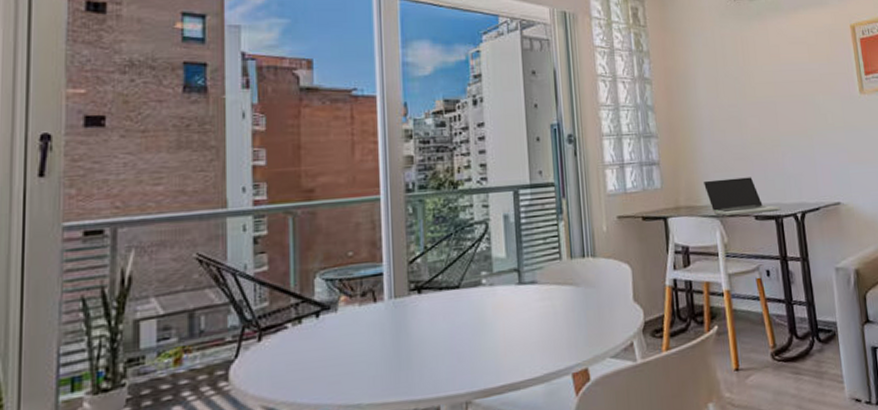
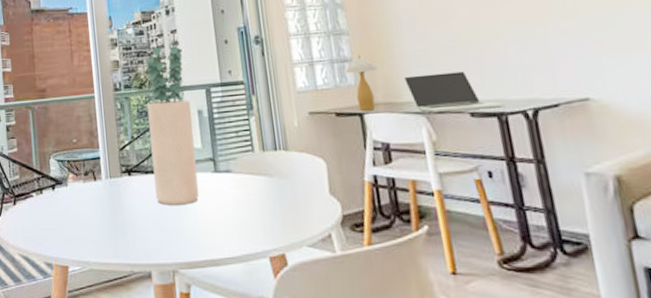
vase: none [445,126,501,326] -> present [146,32,200,205]
table lamp: none [651,157,682,214] -> present [343,54,379,111]

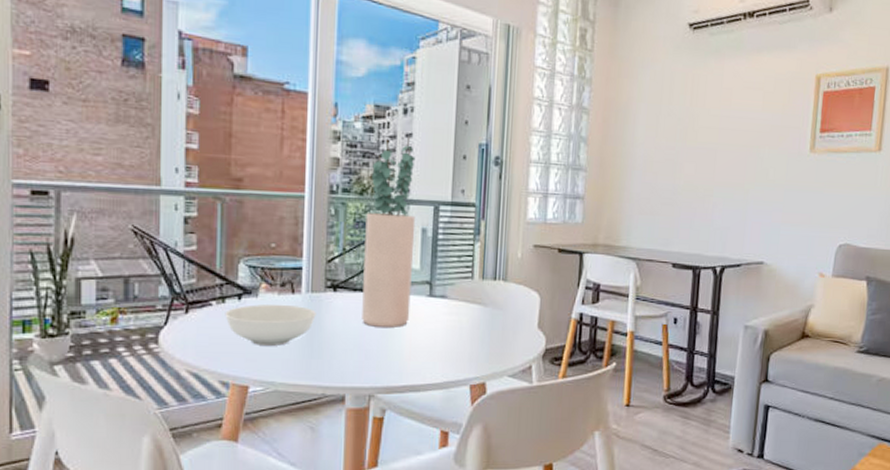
bowl: none [43,191,117,229] -> present [225,304,316,346]
table lamp: present [343,54,379,111] -> none [574,193,606,250]
laptop: present [403,71,504,112] -> none [625,221,700,262]

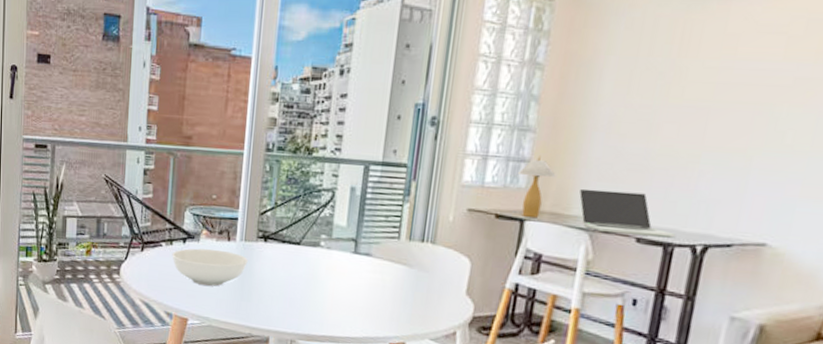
vase: present [362,136,416,328] -> none [288,97,349,280]
table lamp: none [574,193,606,250] -> present [517,156,556,218]
laptop: none [625,221,700,262] -> present [578,188,675,238]

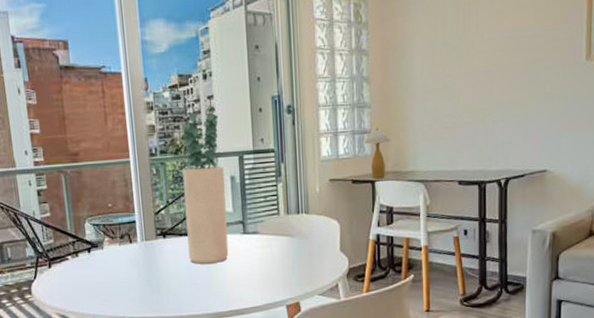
bowl: present [172,248,248,286] -> none [79,253,152,288]
vase: none [288,97,349,280] -> present [182,98,229,264]
laptop: present [578,188,675,238] -> none [411,145,485,181]

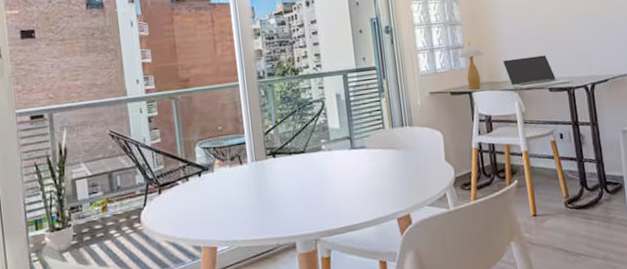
vase: present [182,98,229,264] -> none [288,22,338,182]
laptop: none [411,145,485,181] -> present [502,55,572,89]

